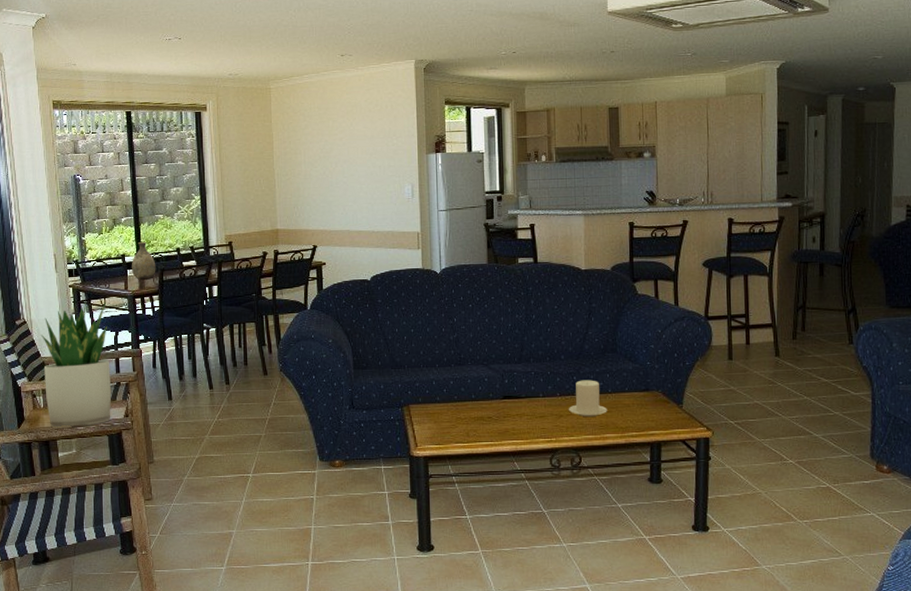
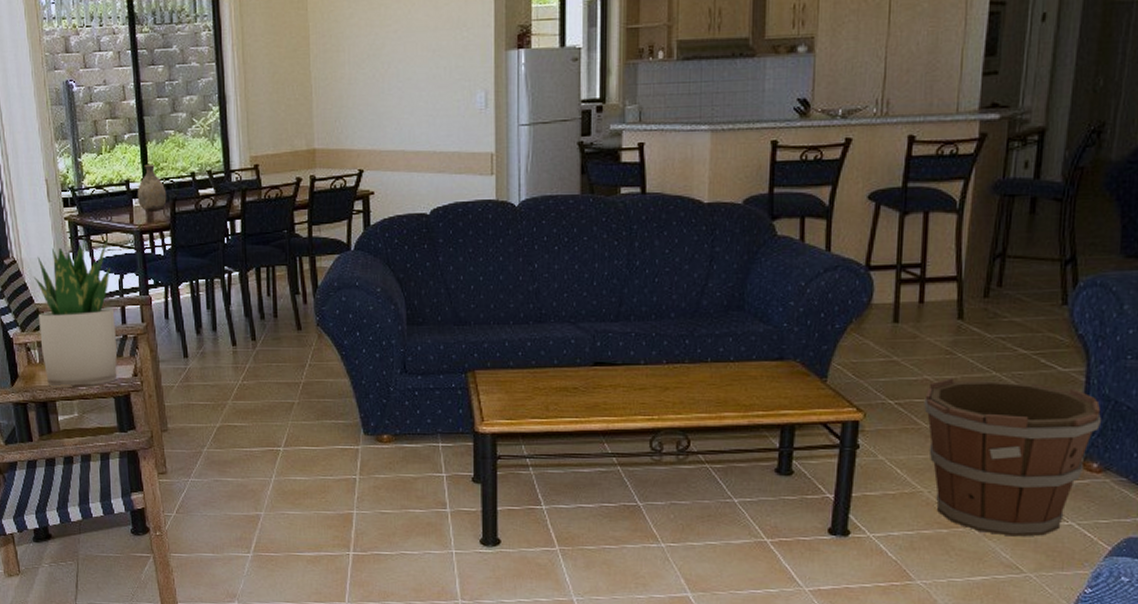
candle: present [568,380,607,416] -> none [676,344,727,390]
wooden bucket: none [756,402,887,527] -> present [924,378,1102,537]

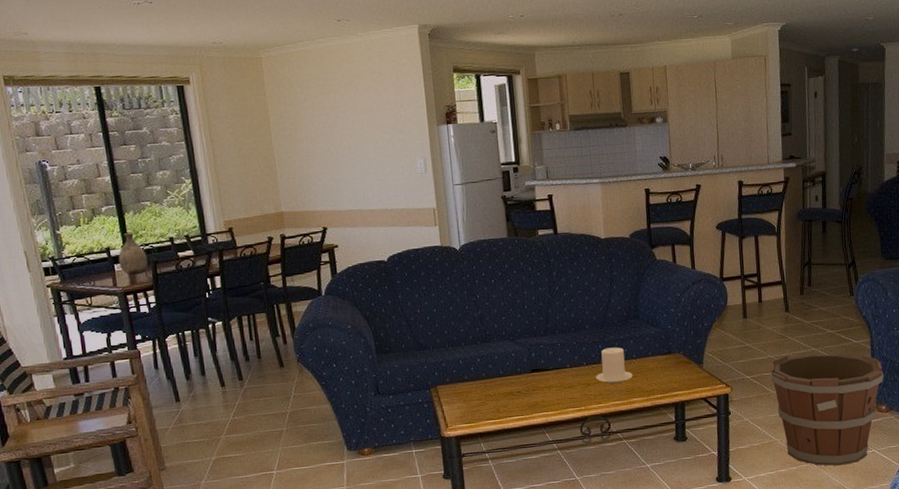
planter: present [34,237,118,389] -> none [19,301,112,444]
candle: none [676,344,727,390] -> present [595,347,633,384]

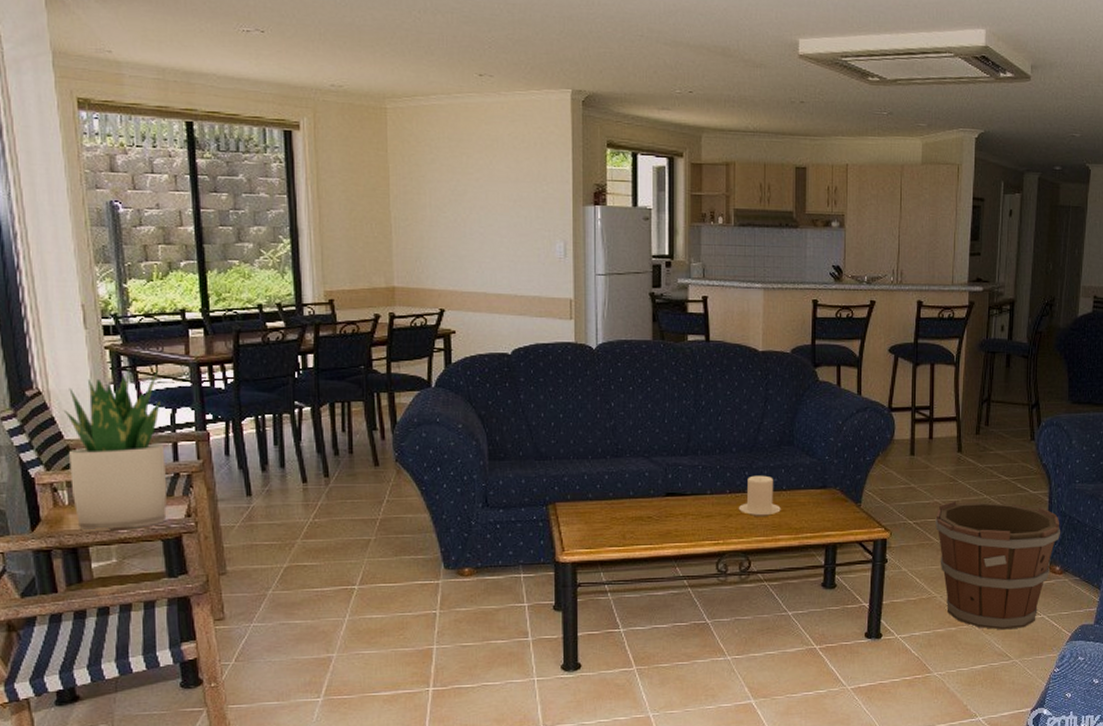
planter: none [19,301,112,444] -> present [65,368,168,532]
vase: present [118,233,148,276] -> none [194,294,229,344]

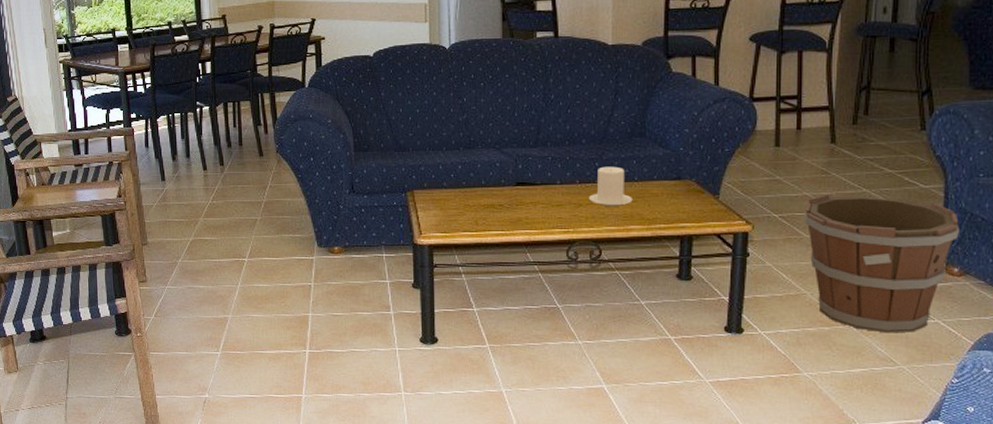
planter: present [65,368,168,532] -> none [33,77,104,208]

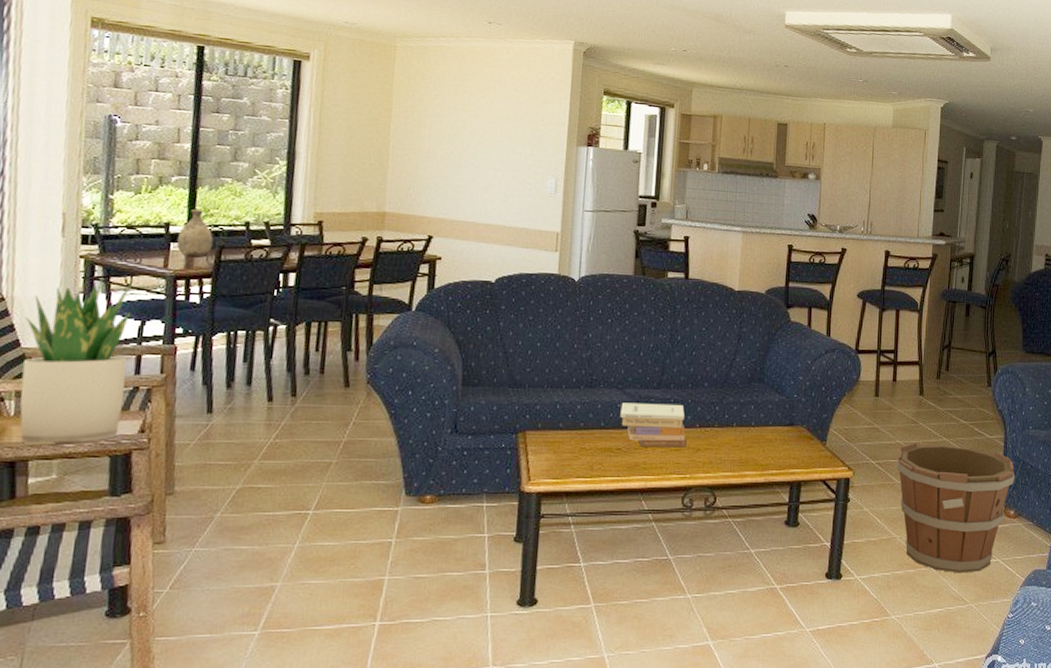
planter: none [33,77,104,208] -> present [19,278,134,446]
vase: none [121,16,147,56] -> present [176,209,214,259]
books: none [500,161,567,203] -> present [620,403,687,448]
candle: present [588,166,632,206] -> none [706,411,749,451]

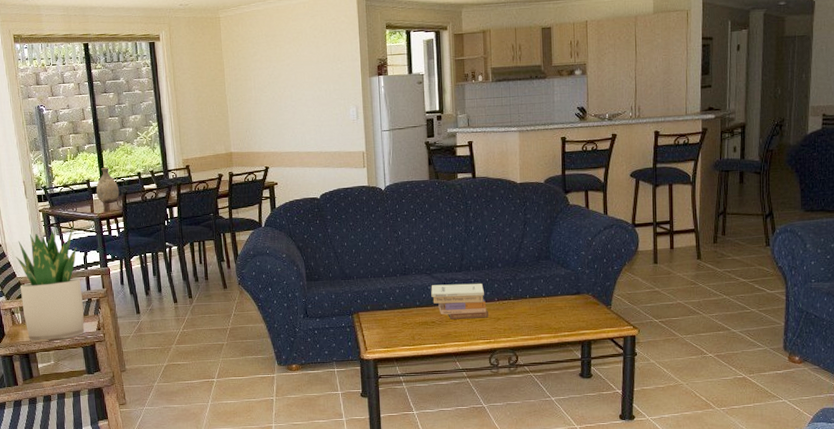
wooden bucket: present [896,442,1016,573] -> none [679,301,799,413]

